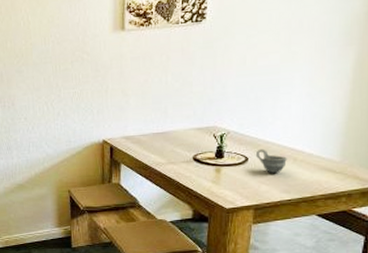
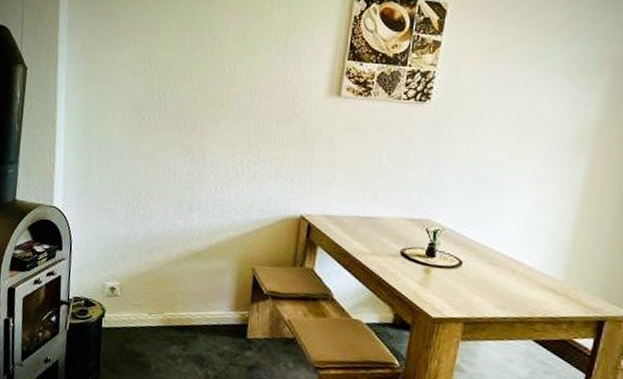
cup: present [255,148,288,174] -> none [470,253,507,285]

